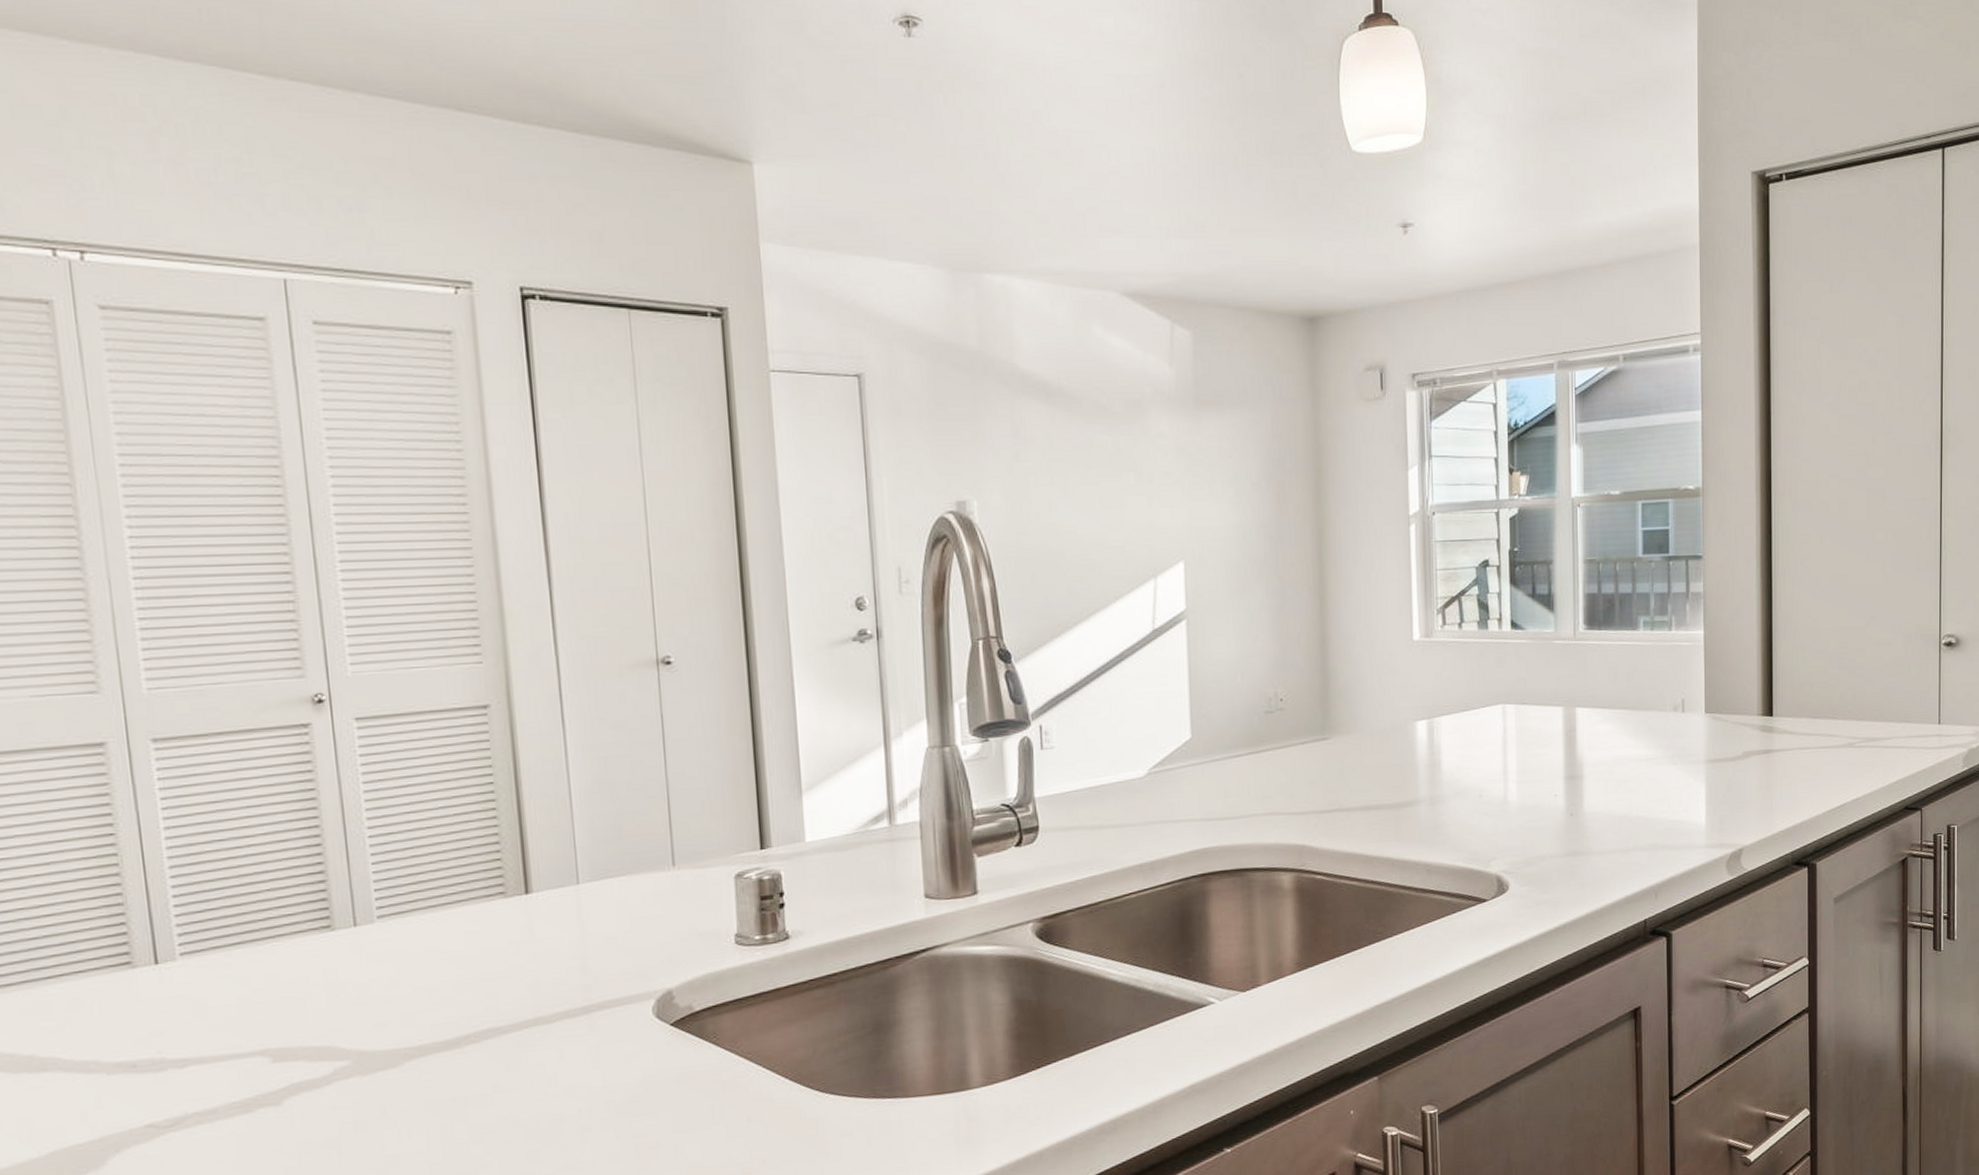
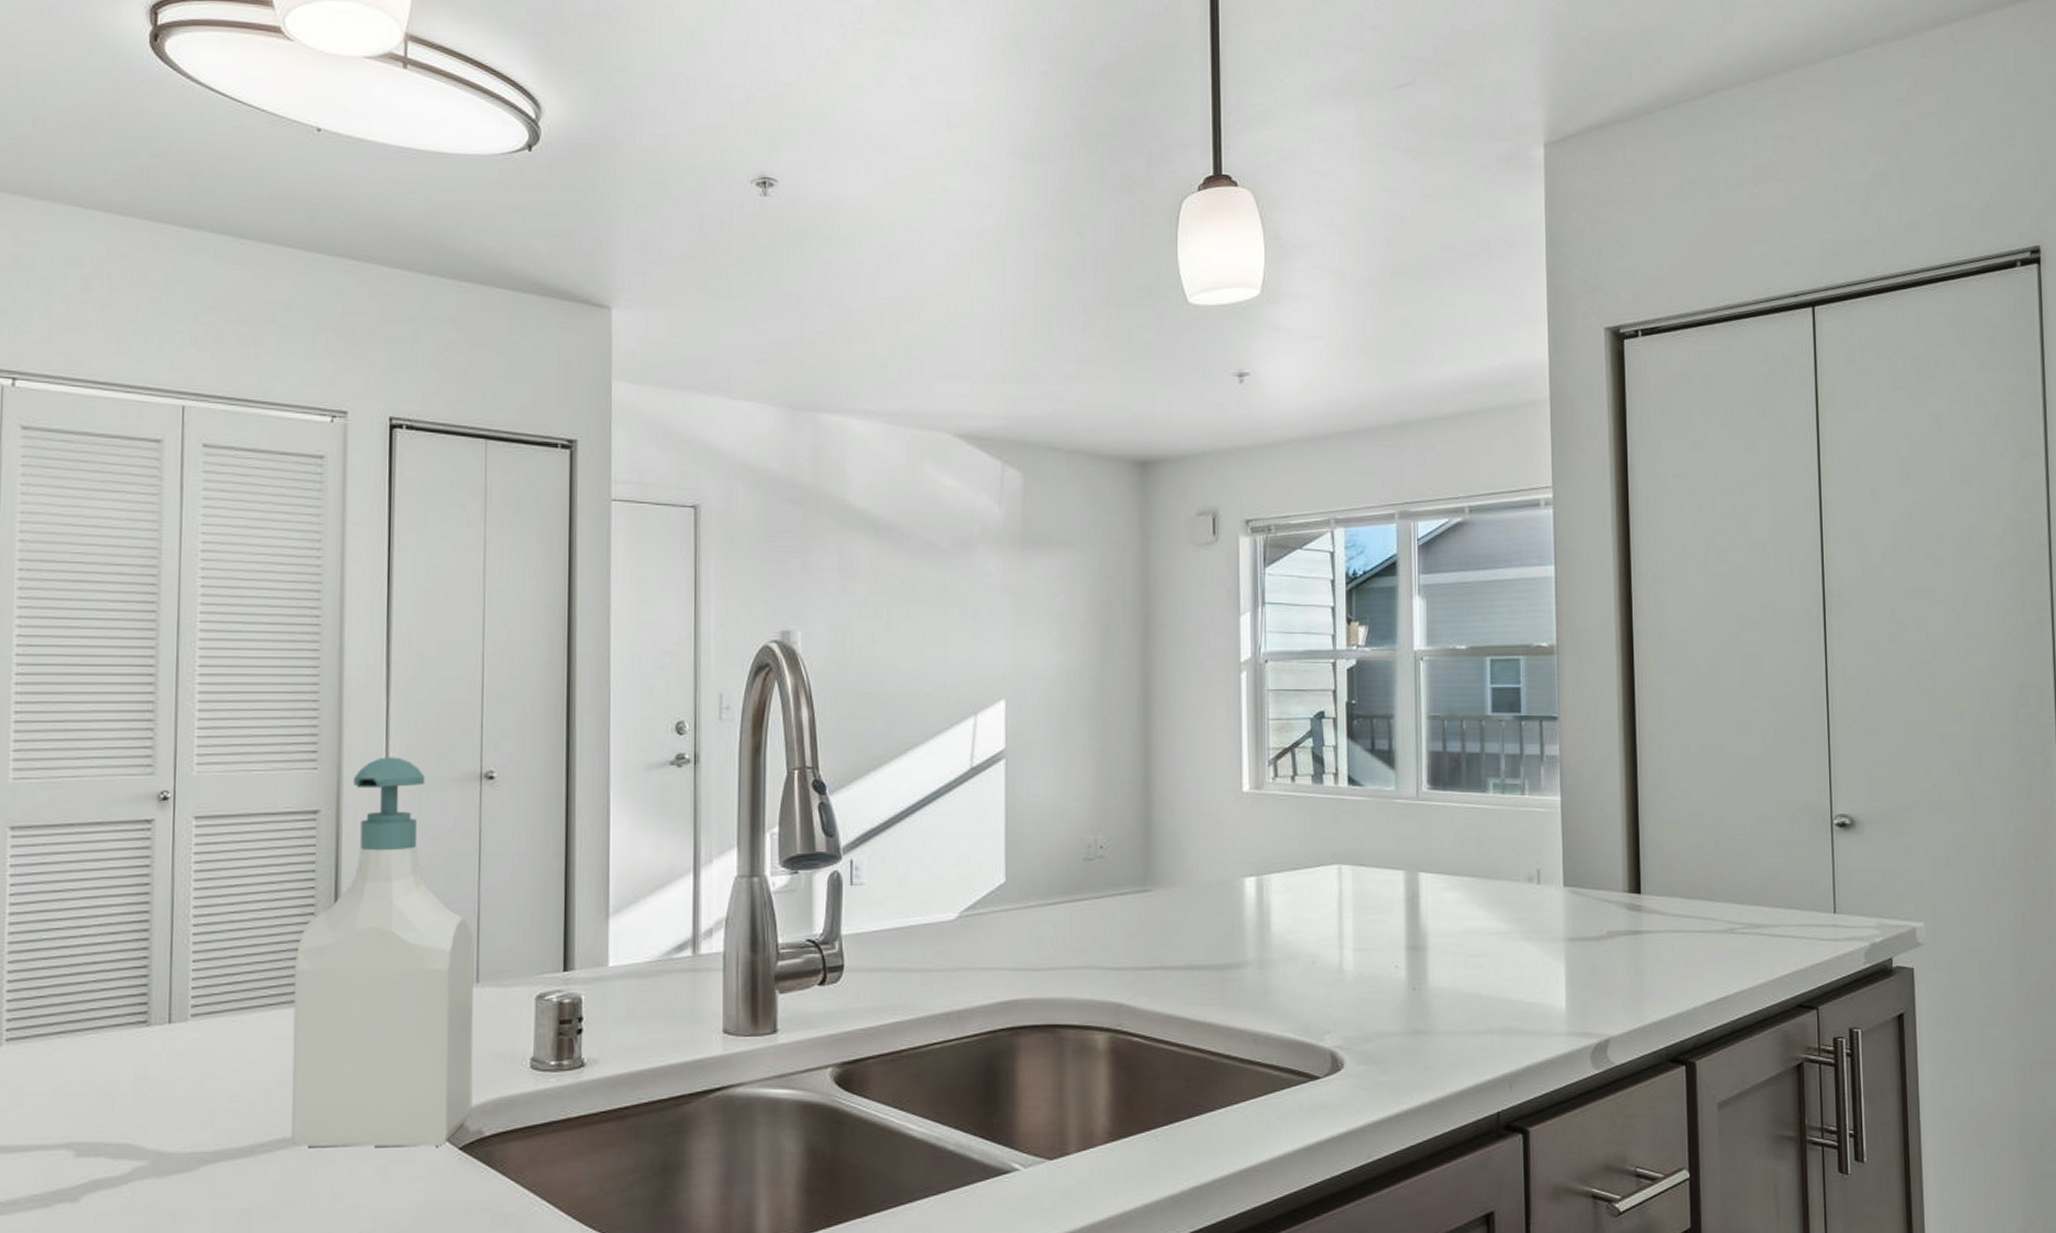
soap bottle: none [481,647,680,1036] -> present [292,757,474,1147]

